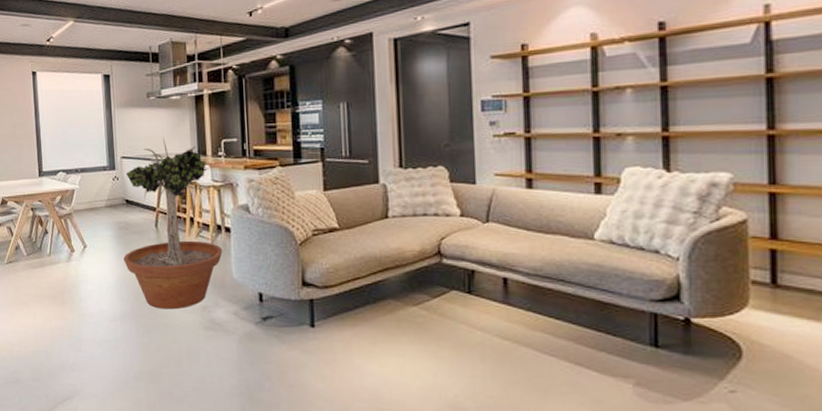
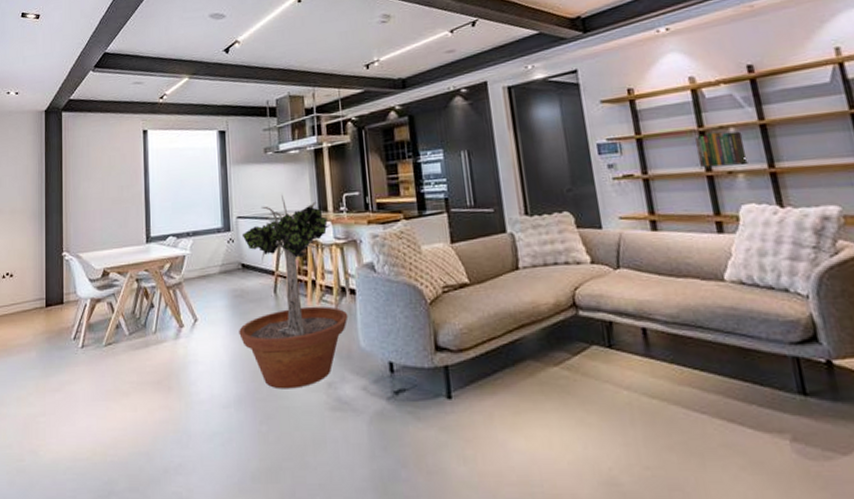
books: none [587,92,638,129] -> present [695,131,747,168]

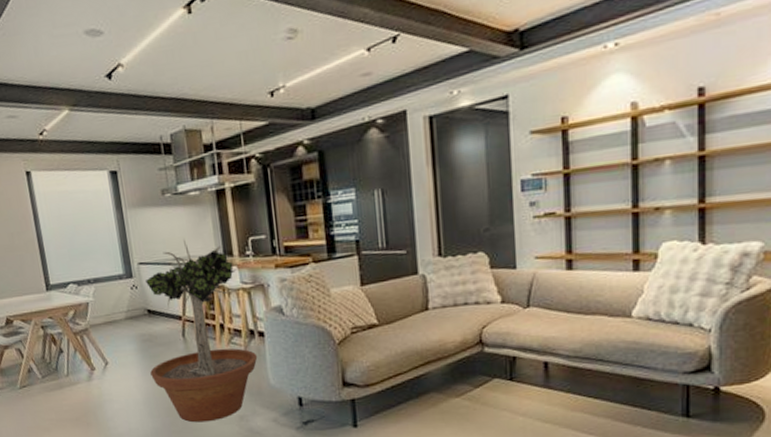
books: present [695,131,747,168] -> none [627,164,676,204]

